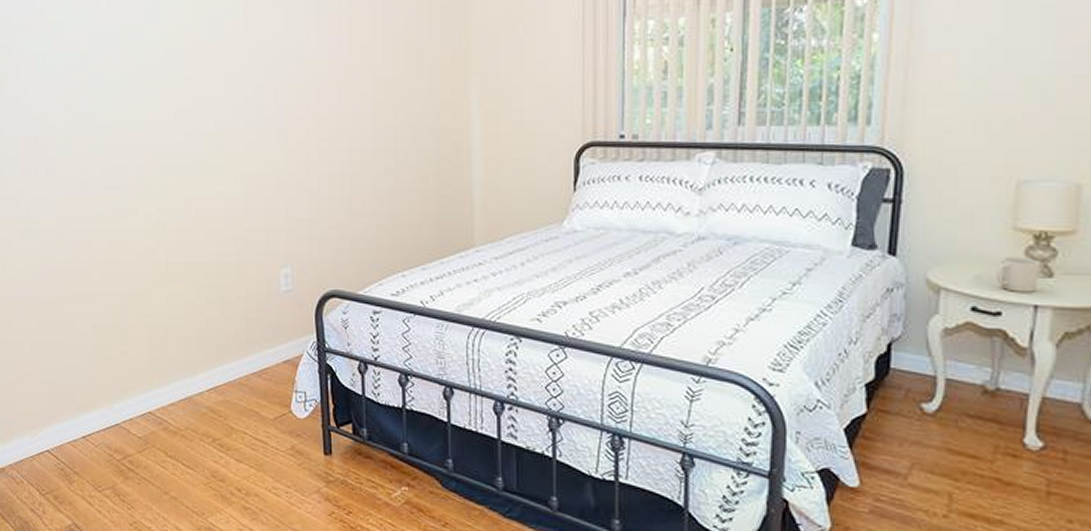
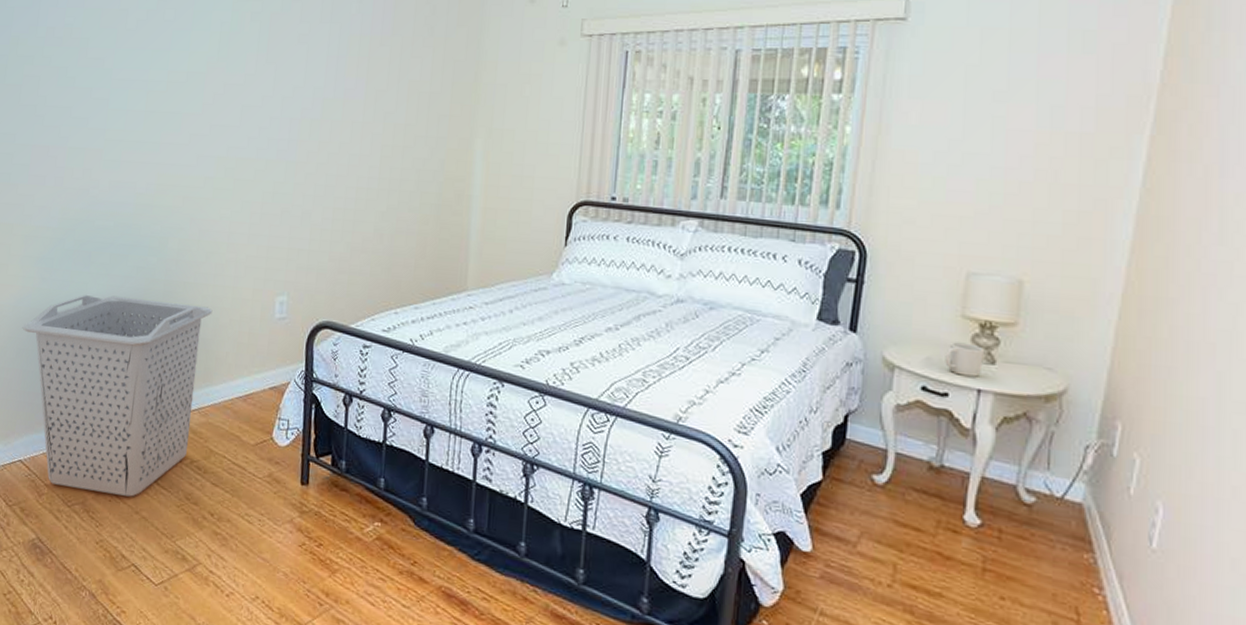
laundry basket: none [33,282,218,479] -> present [22,295,213,497]

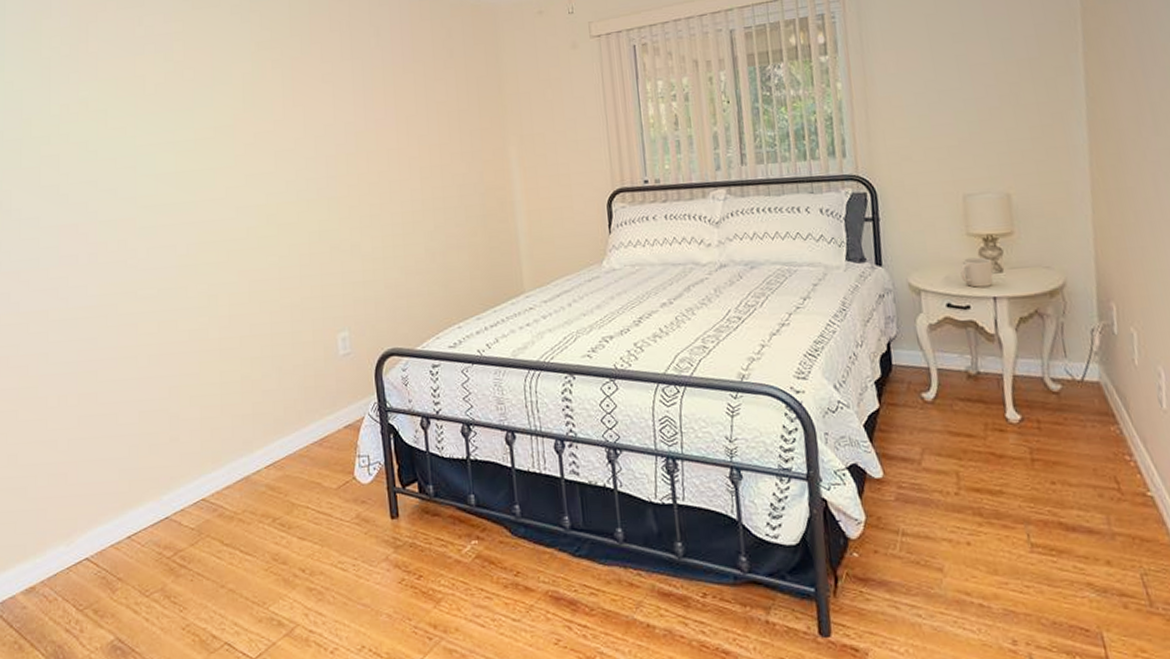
laundry basket: present [22,295,213,497] -> none [71,357,274,576]

